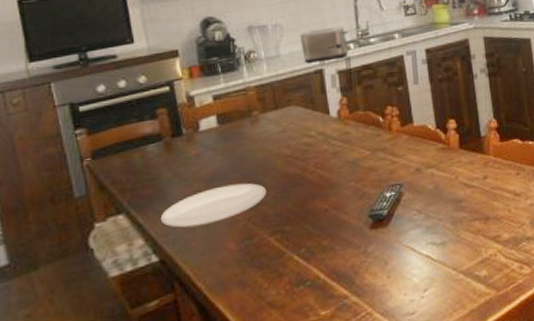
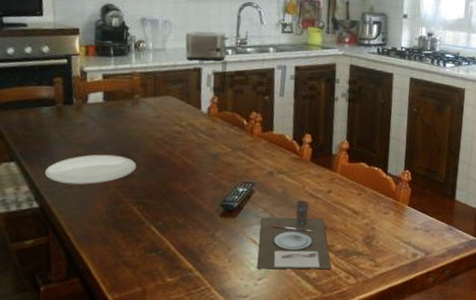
place setting: none [415,192,502,279] -> present [257,200,331,270]

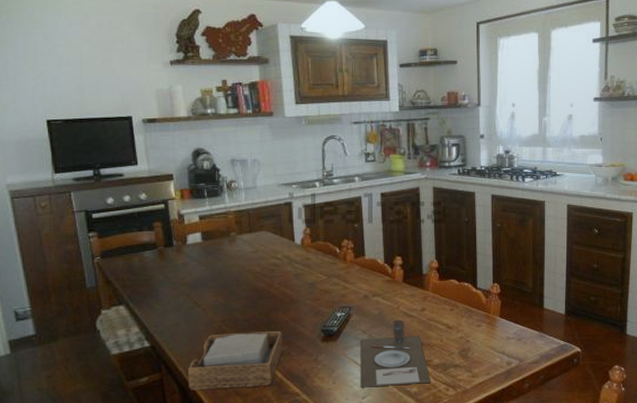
plate: present [44,154,137,185] -> none [152,291,239,322]
napkin holder: none [76,200,180,260] -> present [187,330,283,391]
toaster: present [185,30,229,62] -> none [274,166,315,196]

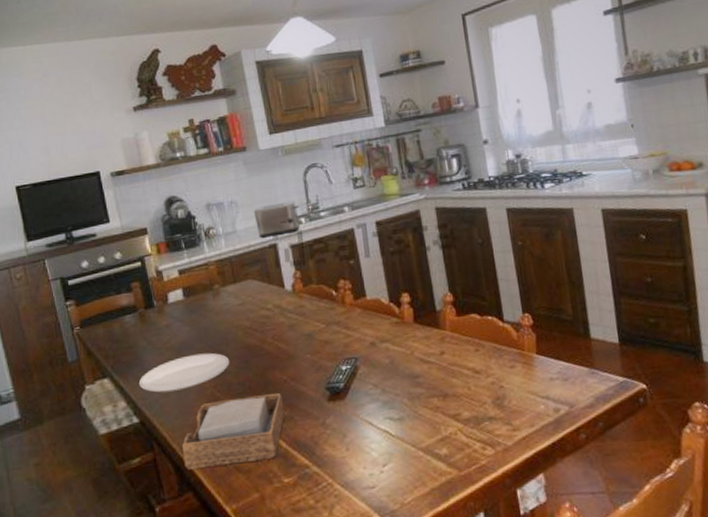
plate: none [152,291,239,322] -> present [138,352,230,393]
toaster: none [274,166,315,196] -> present [253,200,300,238]
place setting: present [360,319,431,388] -> none [372,367,463,453]

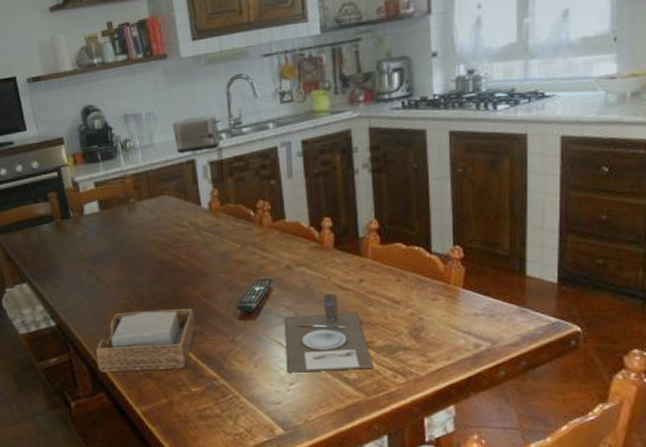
plate: present [138,352,230,393] -> none [55,265,144,300]
place setting: none [372,367,463,453] -> present [284,293,373,373]

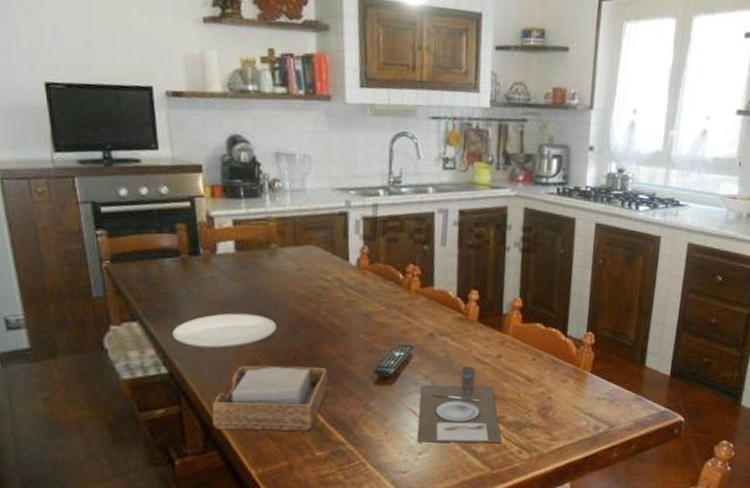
plate: none [55,265,144,300] -> present [172,313,277,348]
toaster: present [172,114,220,153] -> none [328,167,380,204]

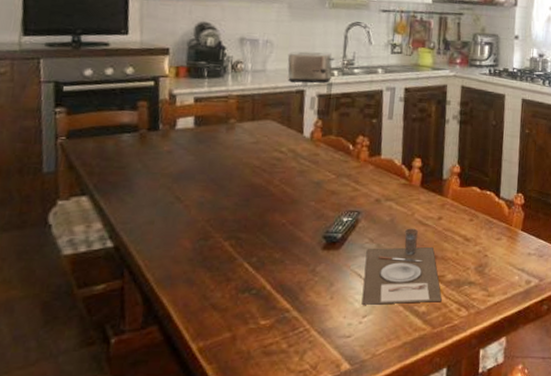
plate: present [172,313,277,348] -> none [122,185,230,220]
napkin holder: present [212,365,328,432] -> none [155,234,278,303]
toaster: none [328,167,380,204] -> present [287,51,335,83]

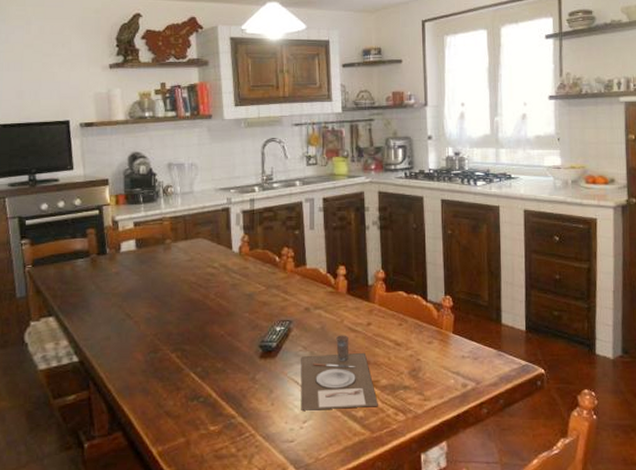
toaster: present [287,51,335,83] -> none [211,170,255,201]

